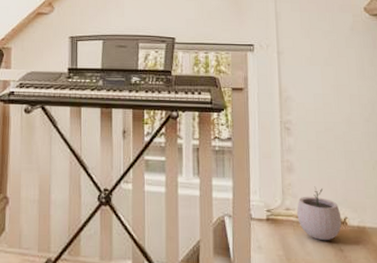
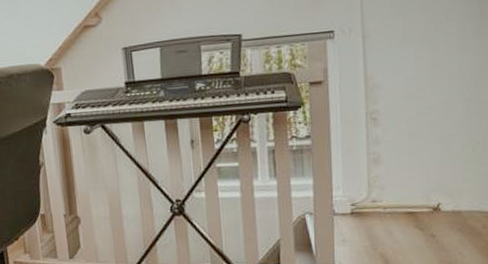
plant pot: present [297,186,342,241] -> none [384,175,435,229]

